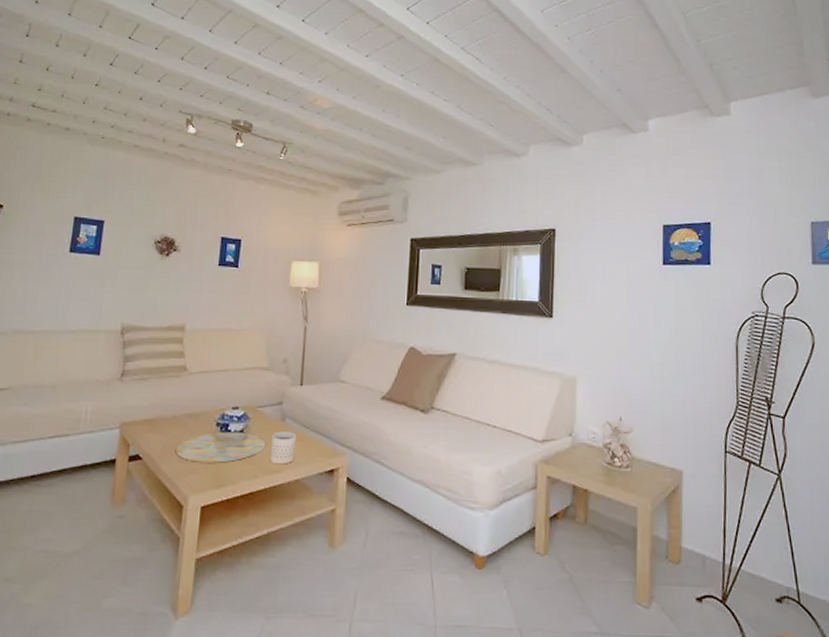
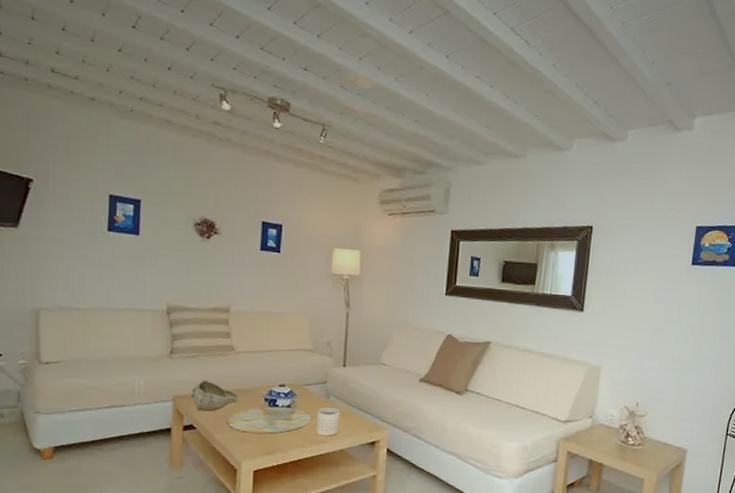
seashell: none [139,404,190,440] -> present [190,380,239,412]

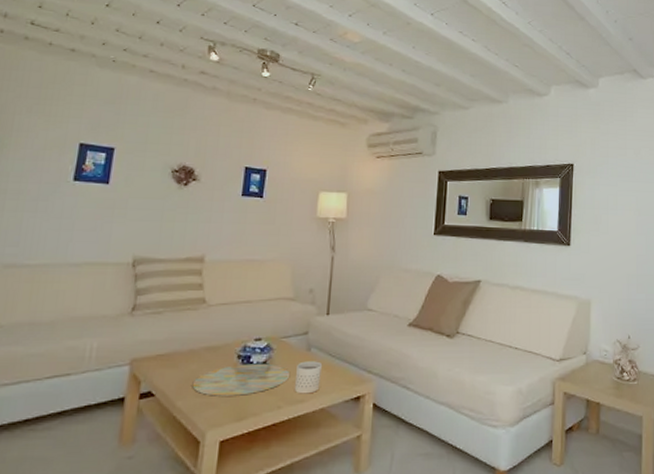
seashell: present [190,380,239,412] -> none [151,338,209,375]

